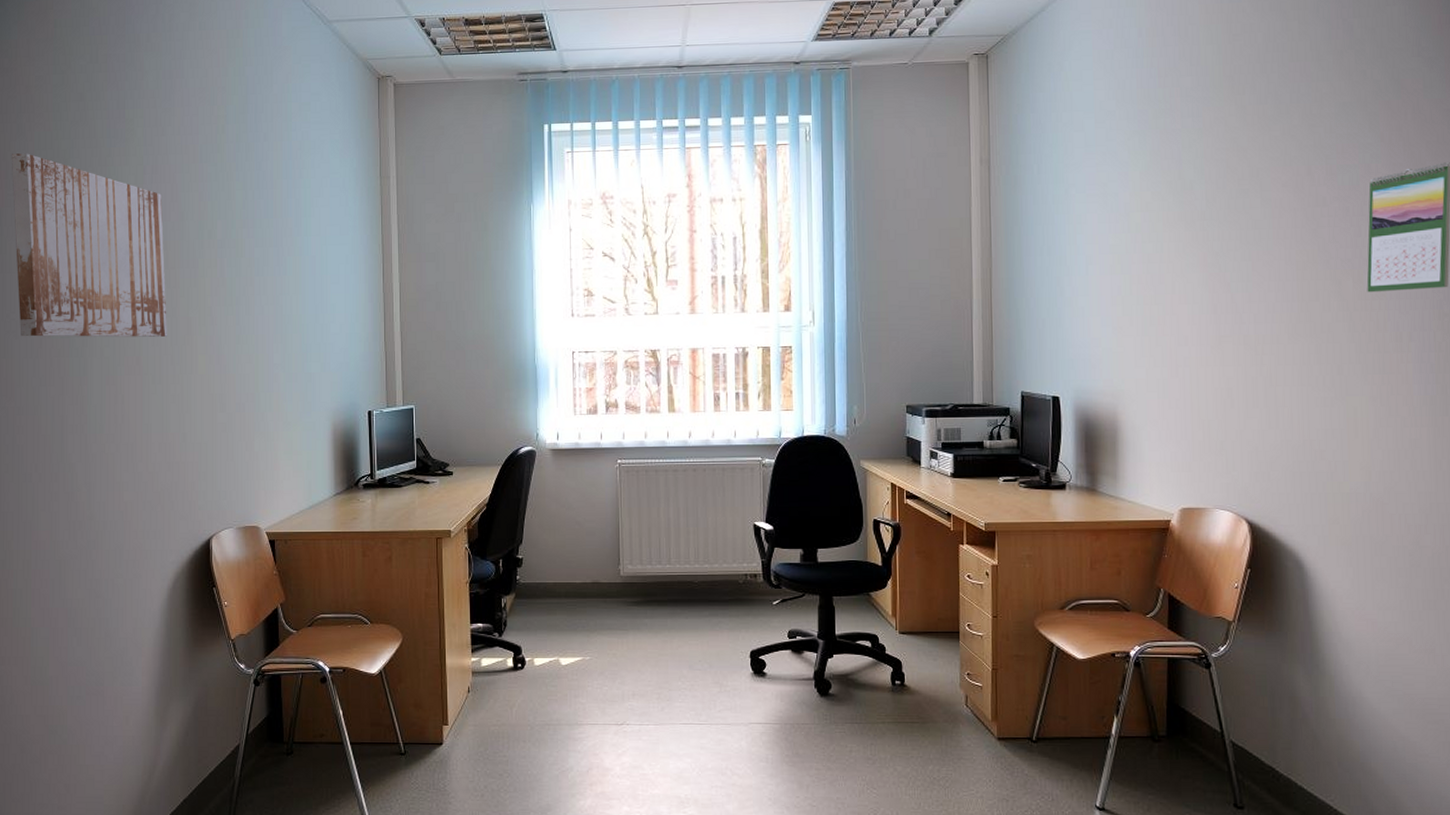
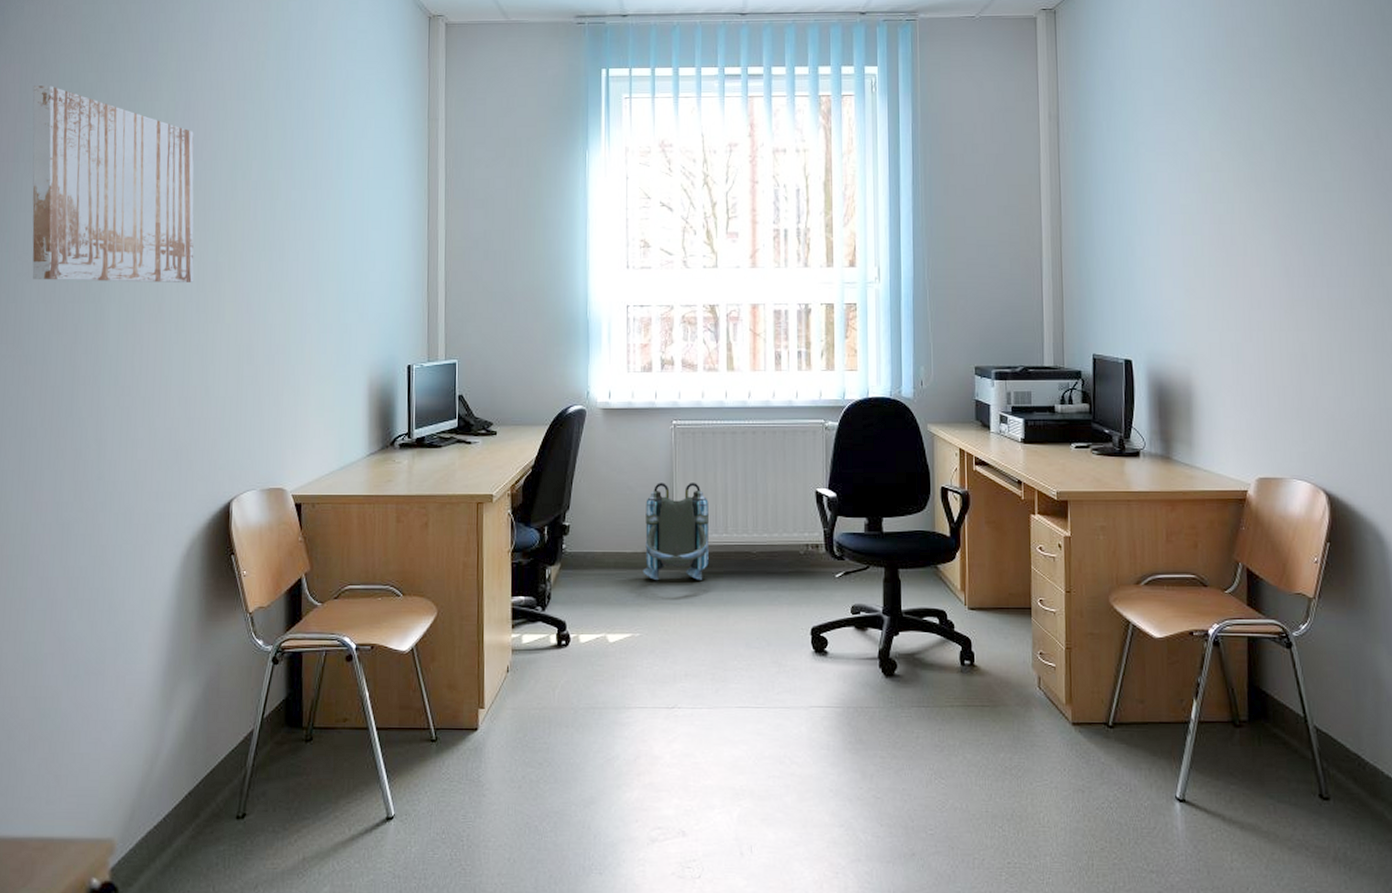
backpack: none [592,518,653,609] -> present [643,483,709,581]

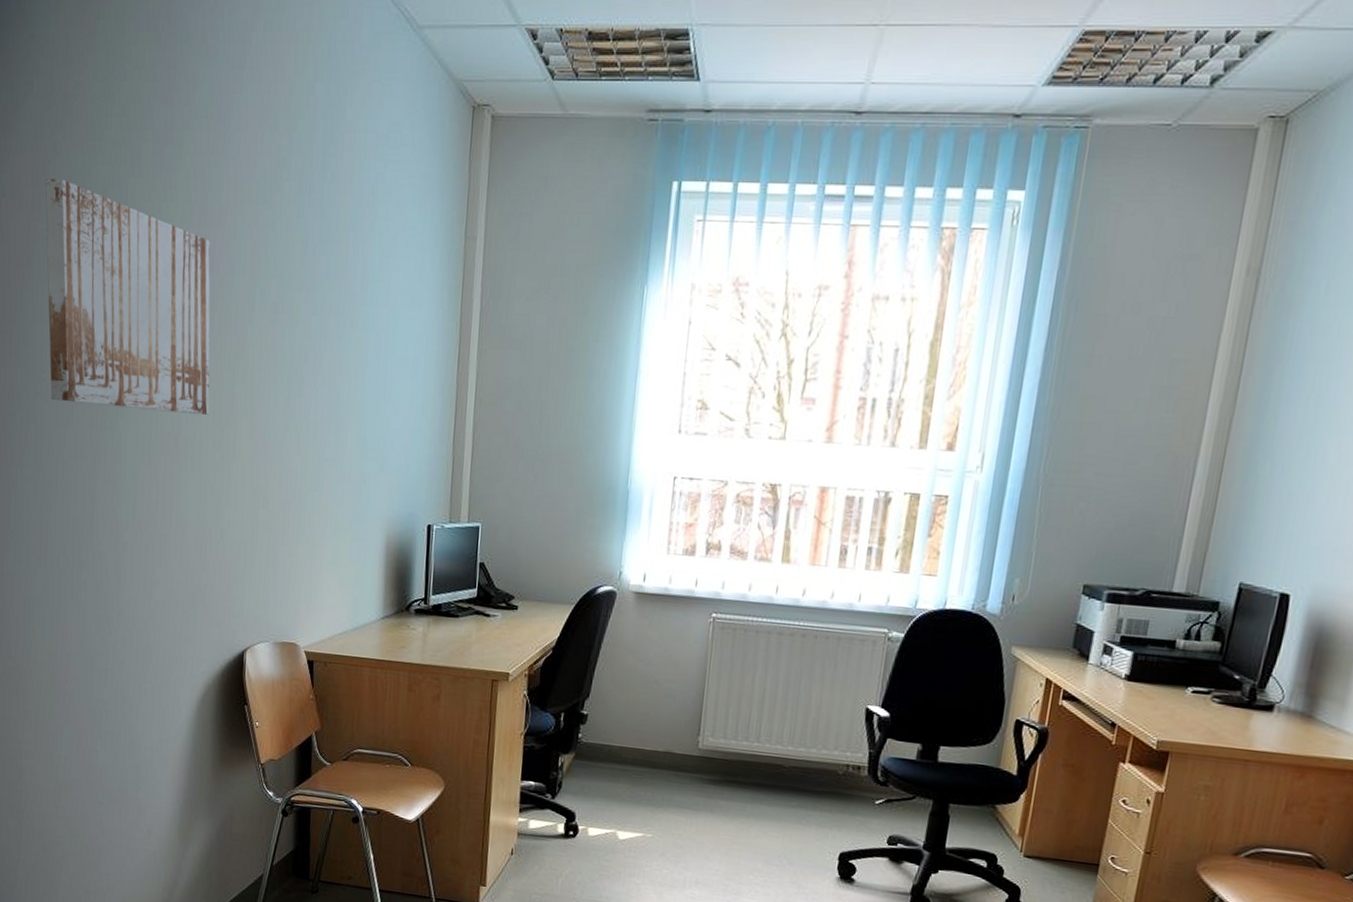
backpack: present [643,483,709,581] -> none [661,679,743,788]

